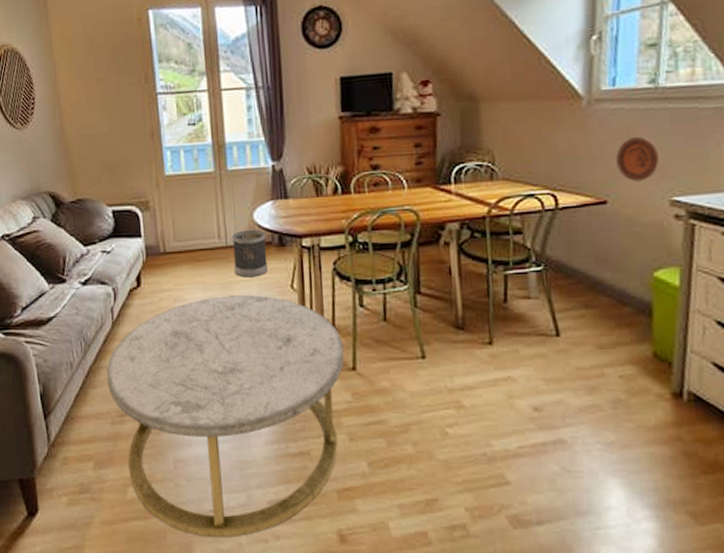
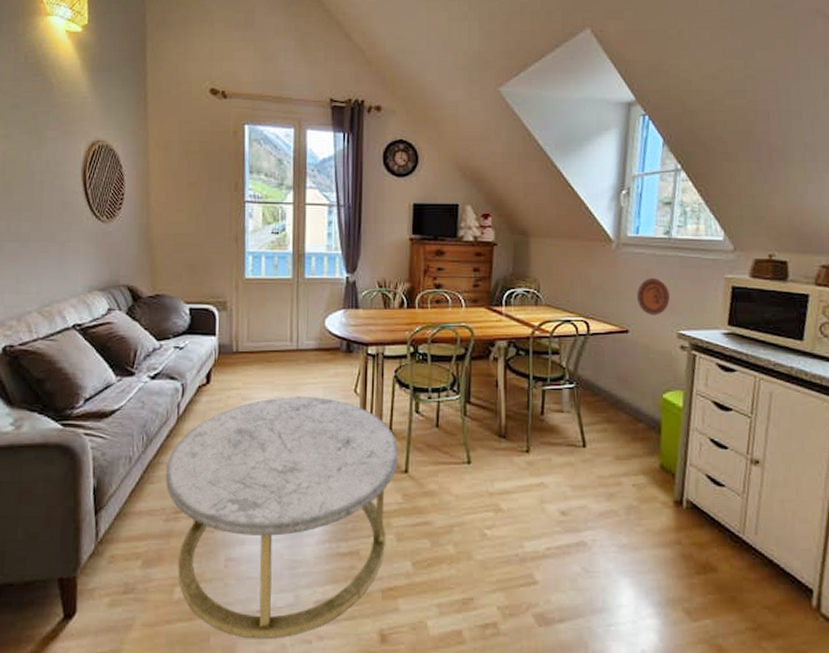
wastebasket: present [232,229,268,278] -> none [303,335,335,380]

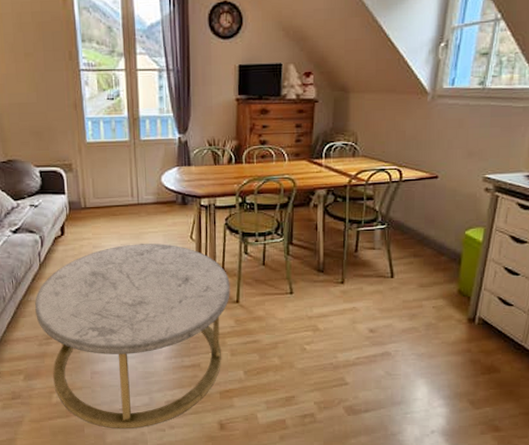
decorative plate: present [637,278,670,316] -> none [448,127,479,162]

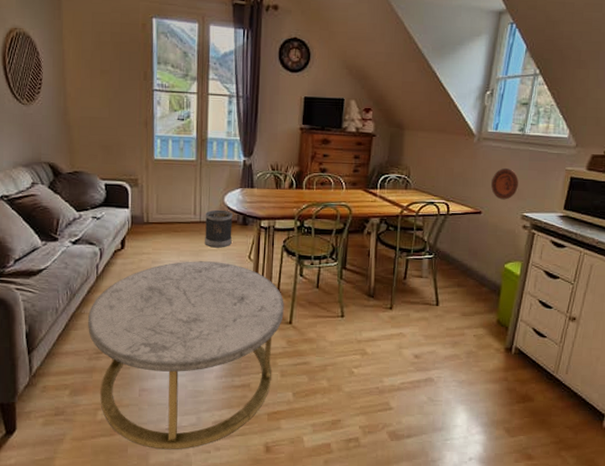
wastebasket: none [143,190,172,230] -> present [205,209,233,248]
decorative plate: none [448,127,479,162] -> present [491,168,518,200]

